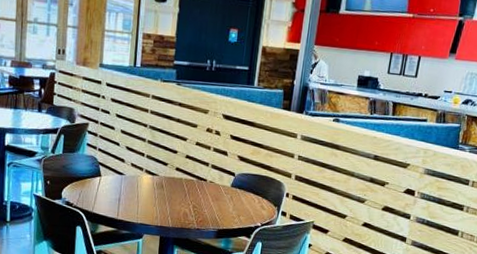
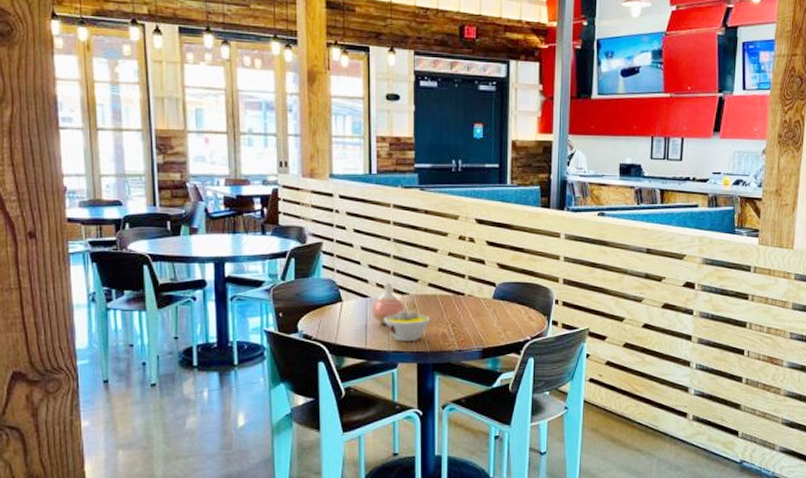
vase: none [125,163,154,201] -> present [372,282,405,325]
bowl: none [135,189,175,217] -> present [384,311,430,342]

